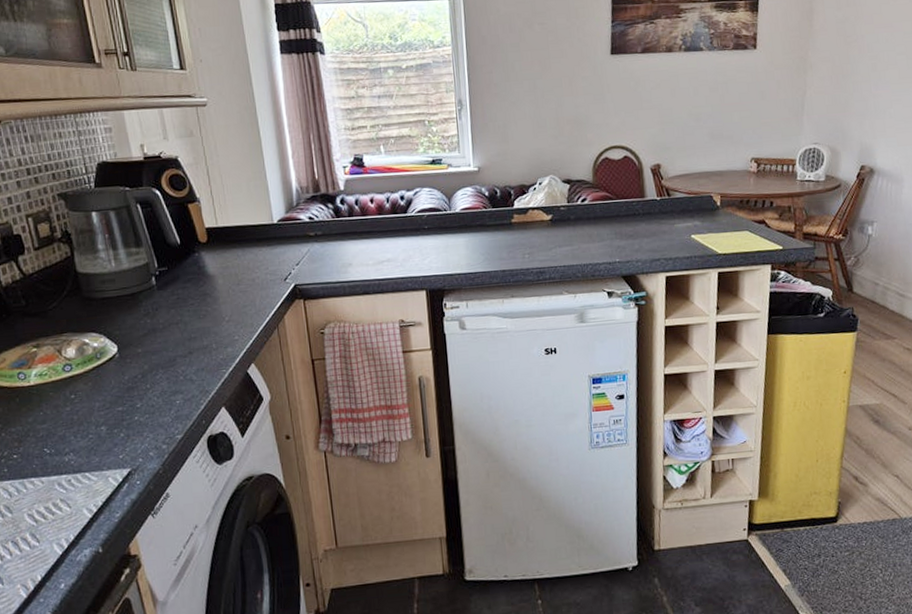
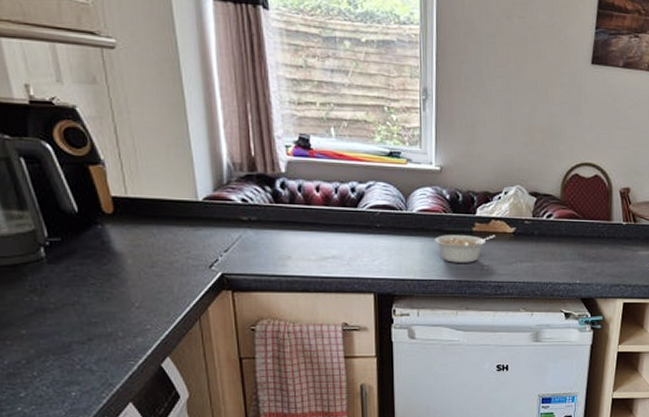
legume: none [478,224,533,254] -> present [435,235,495,263]

